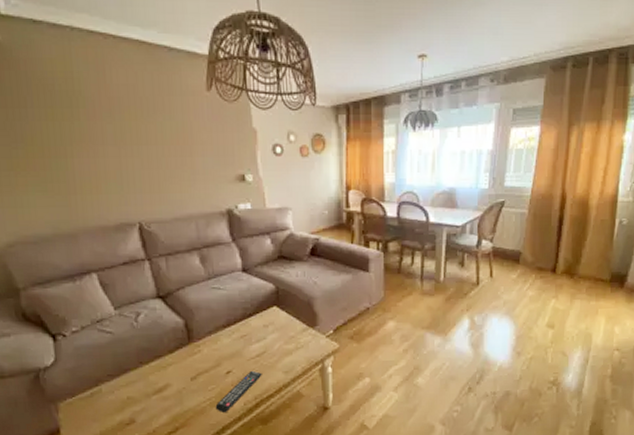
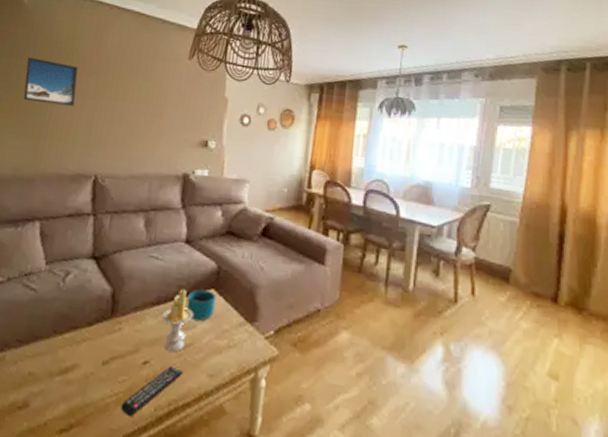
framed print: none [26,106,96,156] -> present [23,57,78,106]
candle: none [234,310,262,361] -> present [161,288,194,353]
cup: none [254,307,280,334] -> present [186,289,217,322]

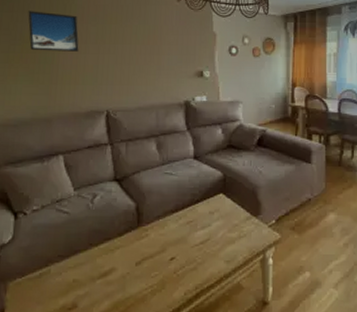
remote control: present [120,366,183,417] -> none [156,259,205,303]
candle: present [161,288,194,353] -> none [181,196,207,248]
cup: present [186,289,217,322] -> none [201,194,225,221]

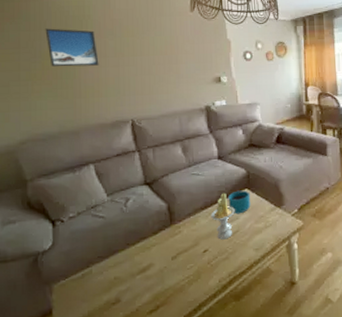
candle: none [181,196,207,248] -> present [211,193,235,240]
cup: none [201,194,225,221] -> present [228,190,251,214]

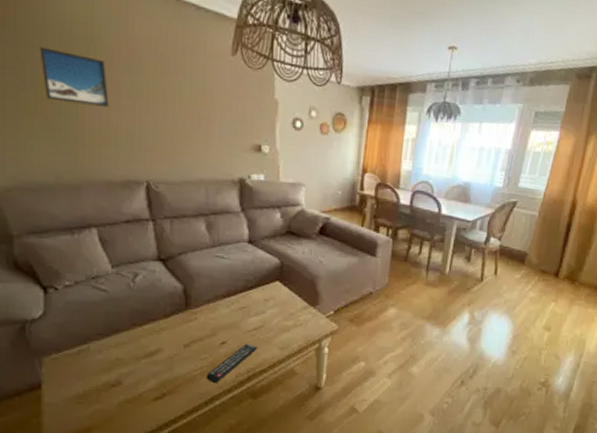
remote control: none [193,249,235,291] -> present [206,344,258,384]
candle: present [211,193,235,240] -> none [233,282,262,333]
cup: present [228,190,251,214] -> none [255,282,282,308]

